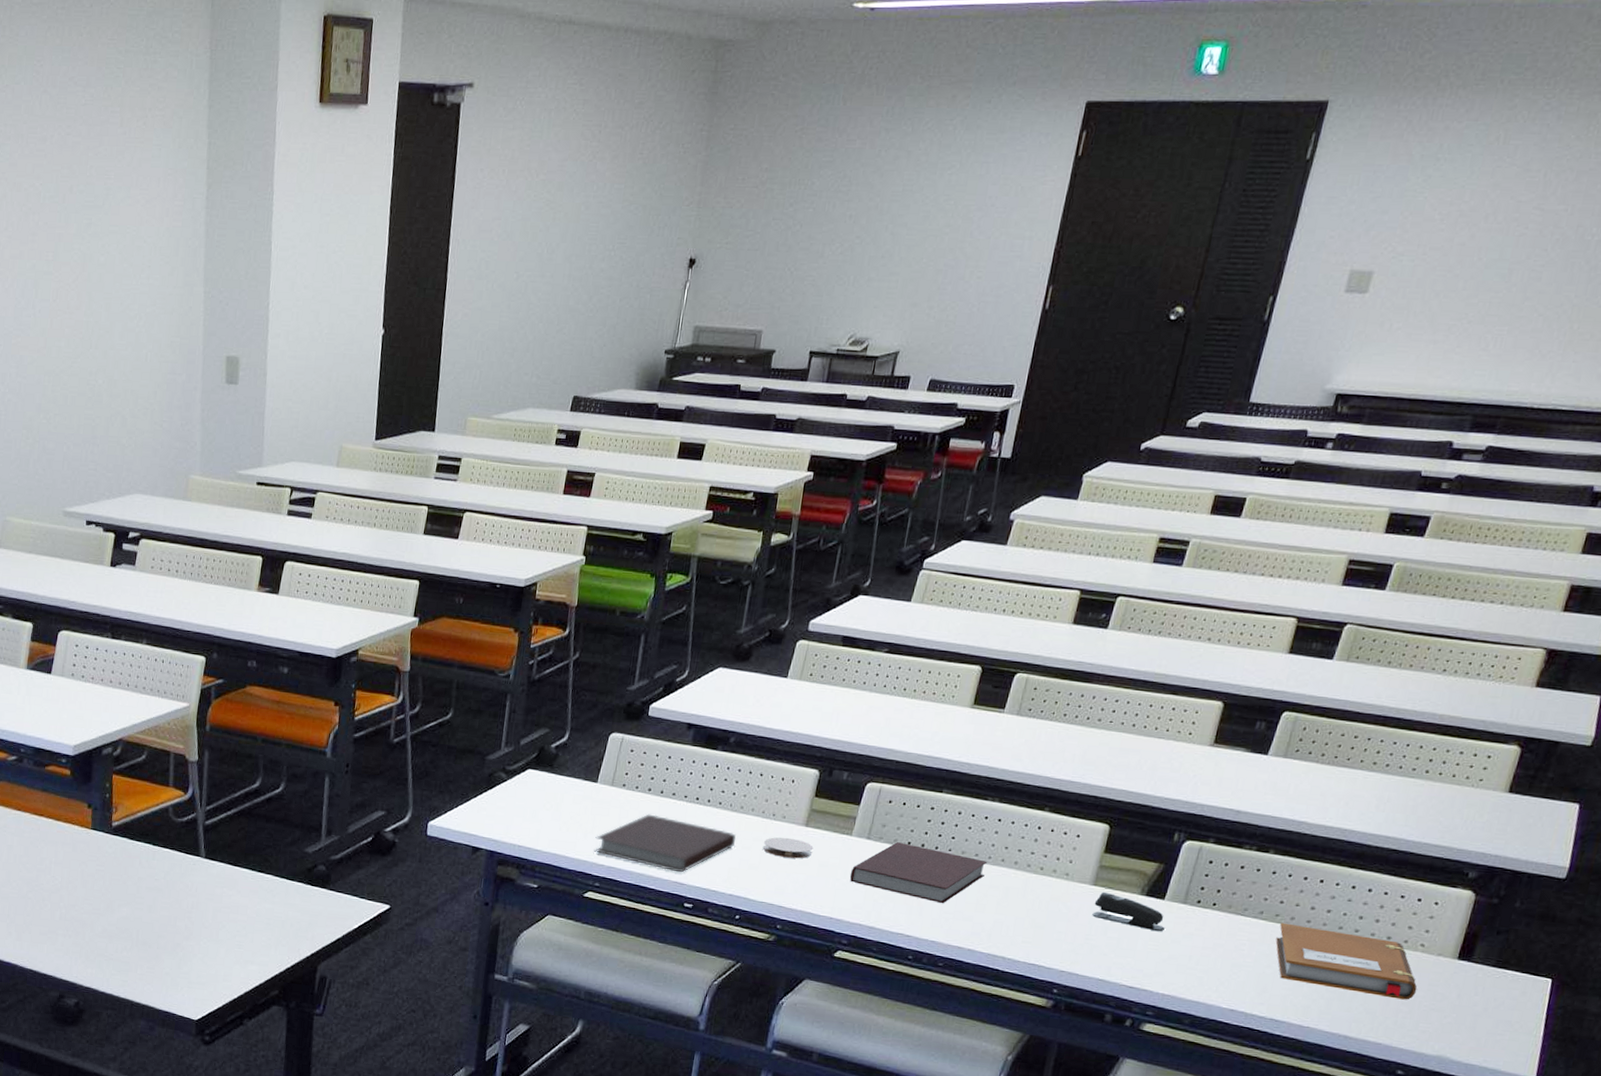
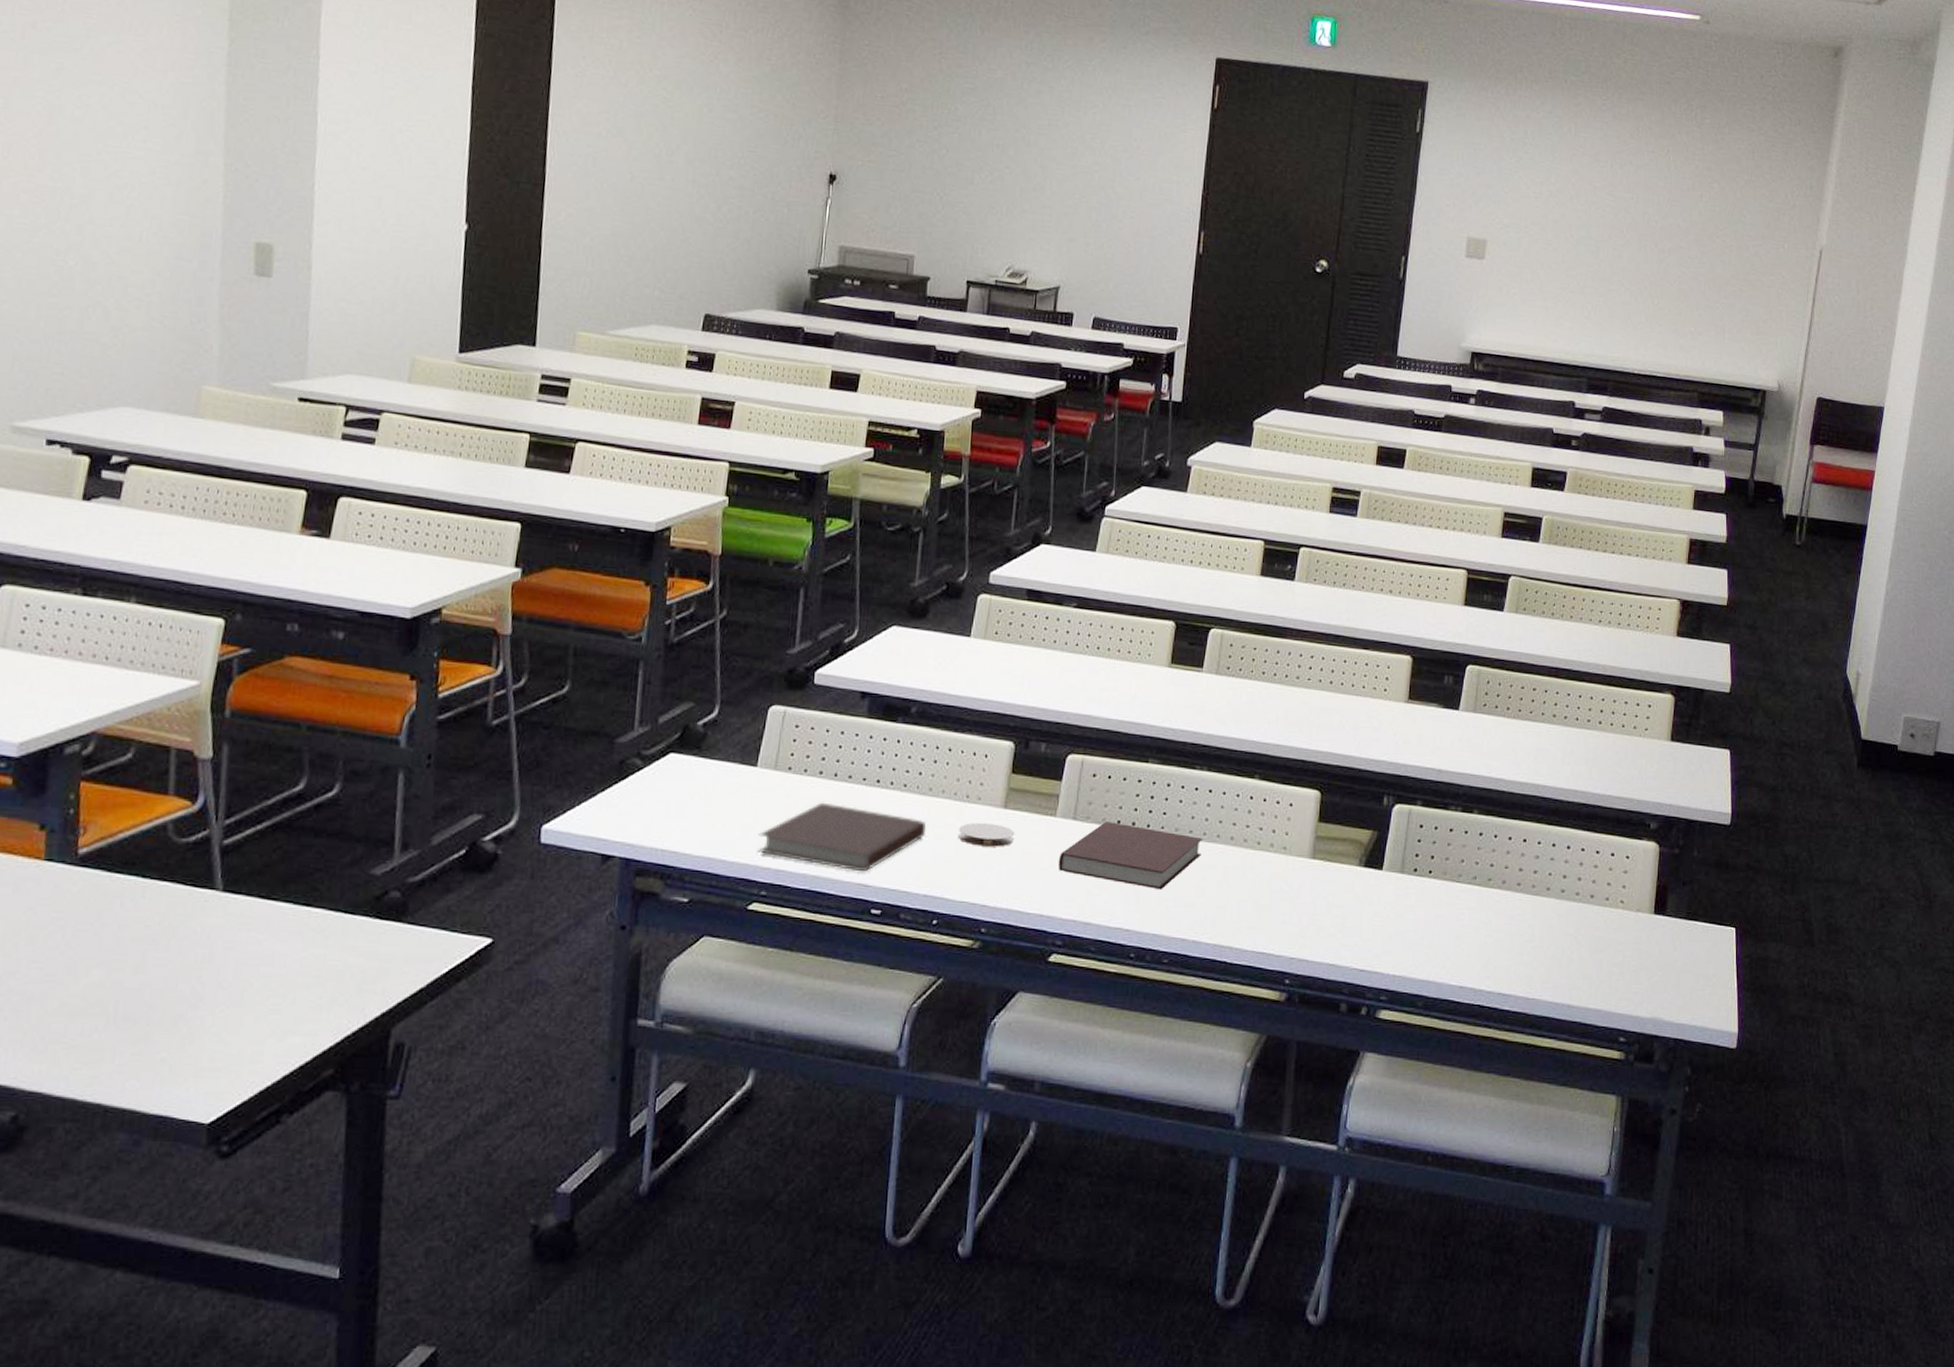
stapler: present [1092,891,1165,932] -> none [1314,865,1387,906]
notebook: present [1276,922,1417,1000] -> none [1492,887,1624,961]

